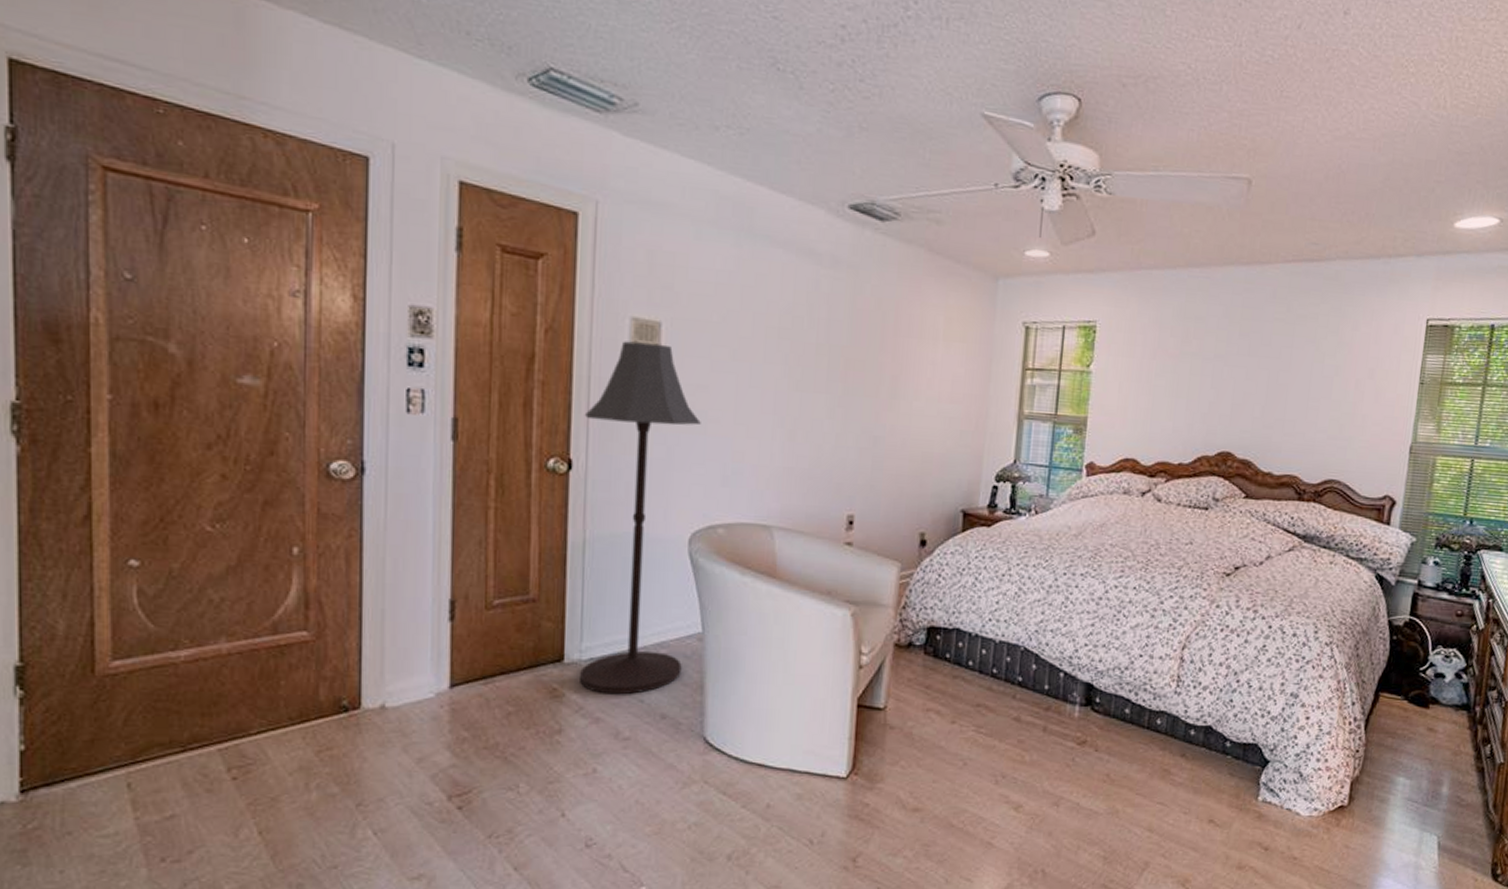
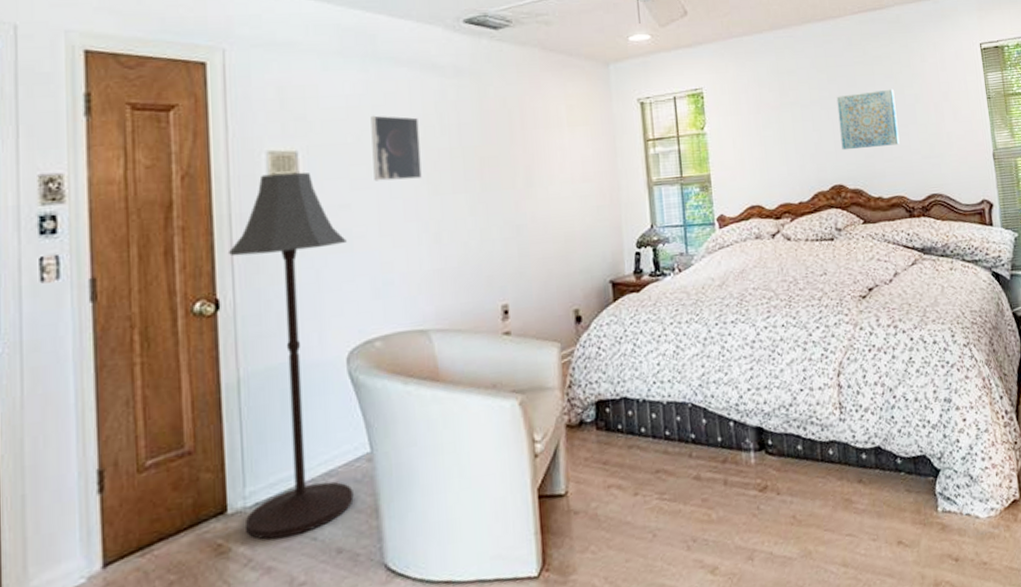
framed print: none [735,296,788,372] -> present [370,115,422,181]
wall art: none [1239,354,1313,419] -> present [836,89,900,151]

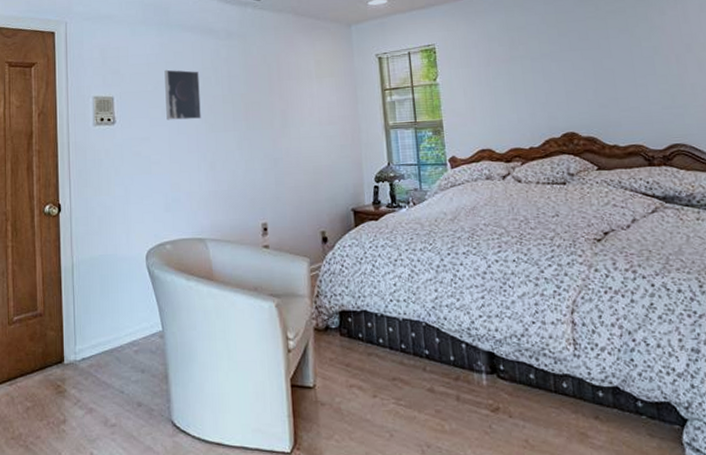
floor lamp: present [227,172,354,540] -> none [67,112,150,388]
wall art: present [836,89,900,151] -> none [567,41,637,100]

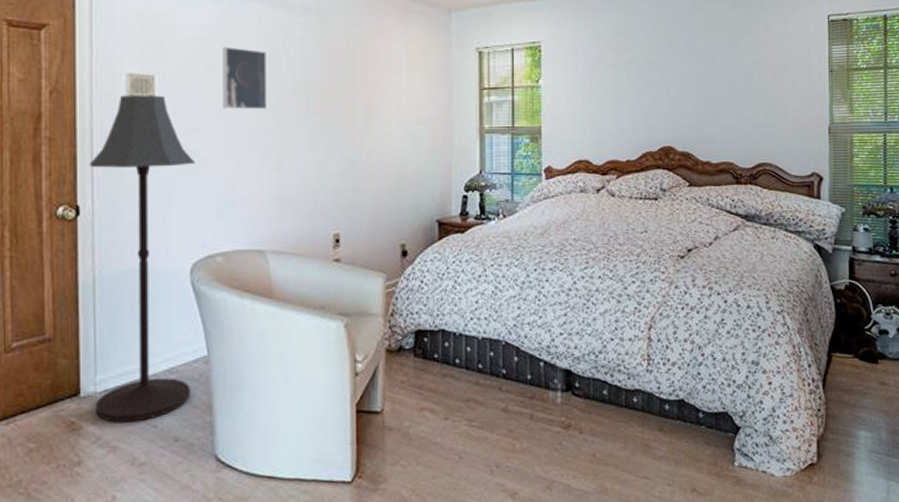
floor lamp: none [67,112,150,388] -> present [88,95,195,423]

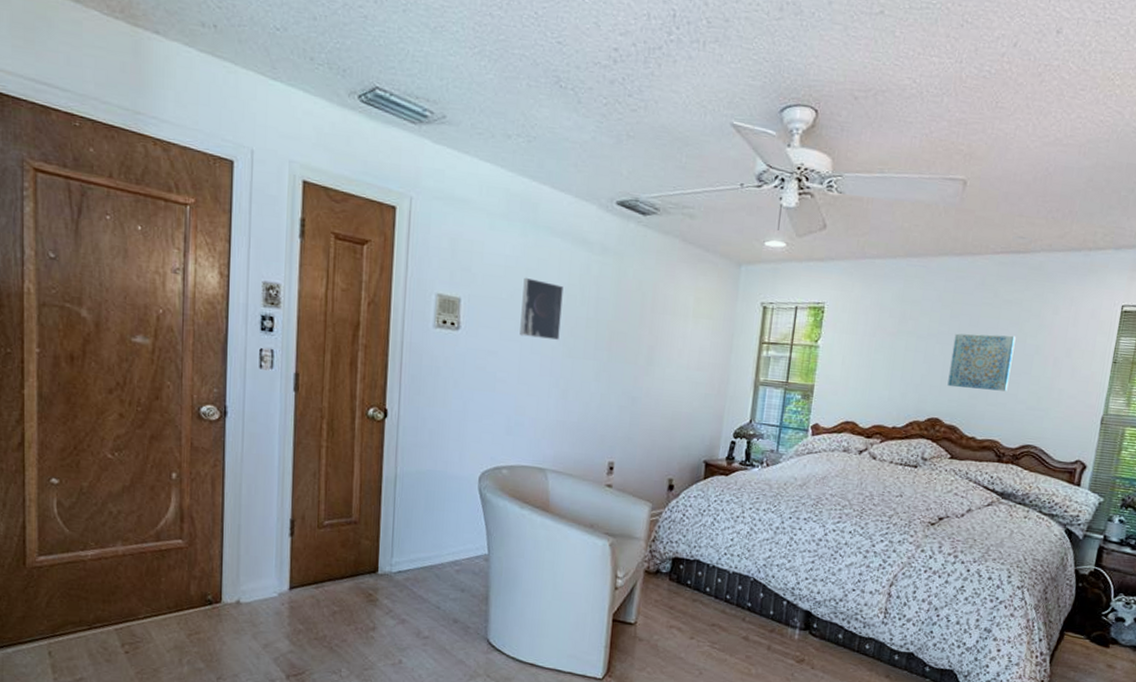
floor lamp: present [88,95,195,423] -> none [390,313,491,602]
wall art: none [674,55,734,113] -> present [947,333,1016,392]

